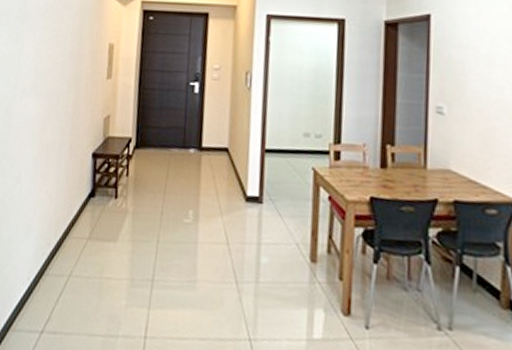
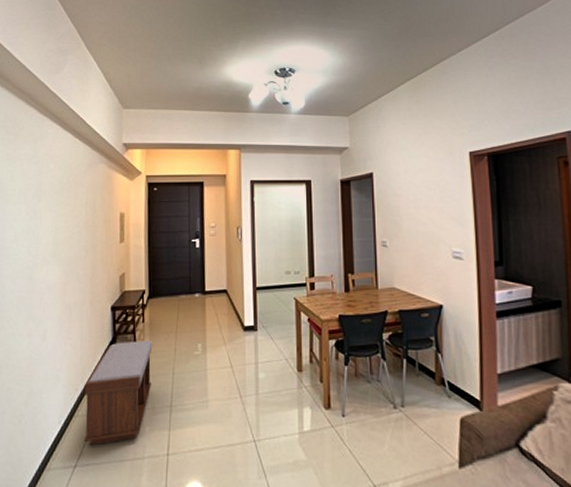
bench: none [53,196,137,312] -> present [84,340,153,446]

